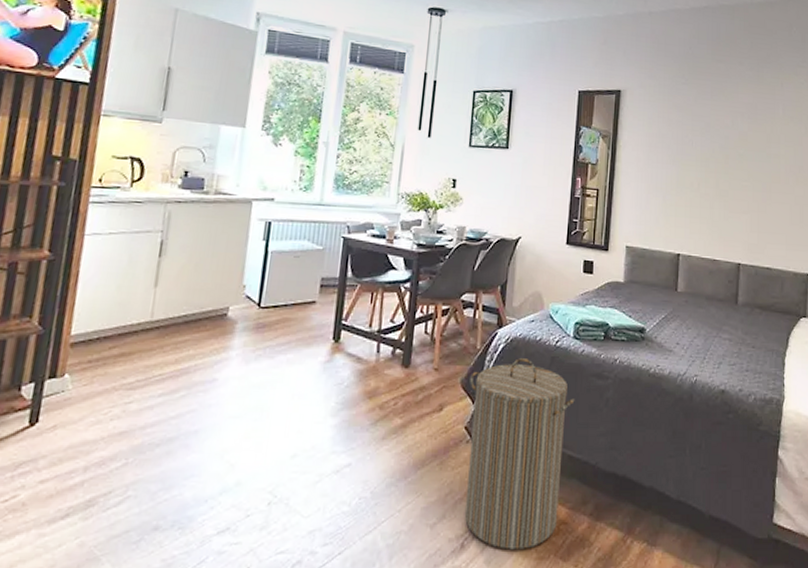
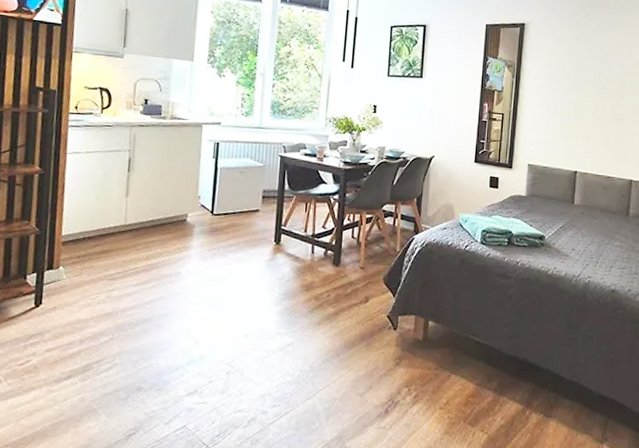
laundry hamper: present [464,358,575,550] -> none [387,260,482,416]

